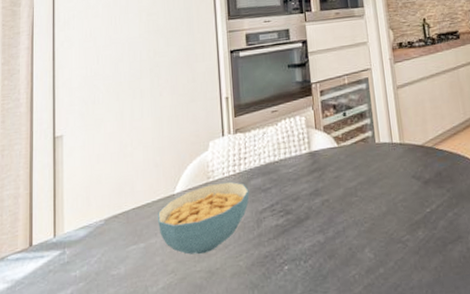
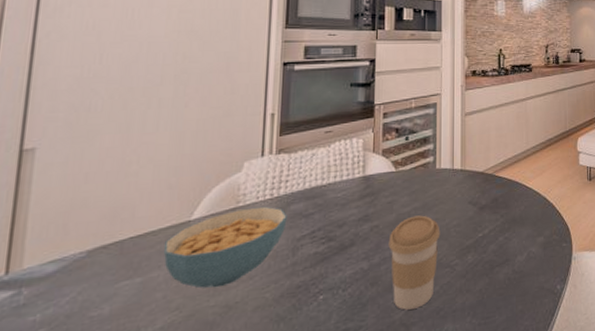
coffee cup: none [339,189,389,285] -> present [388,215,441,310]

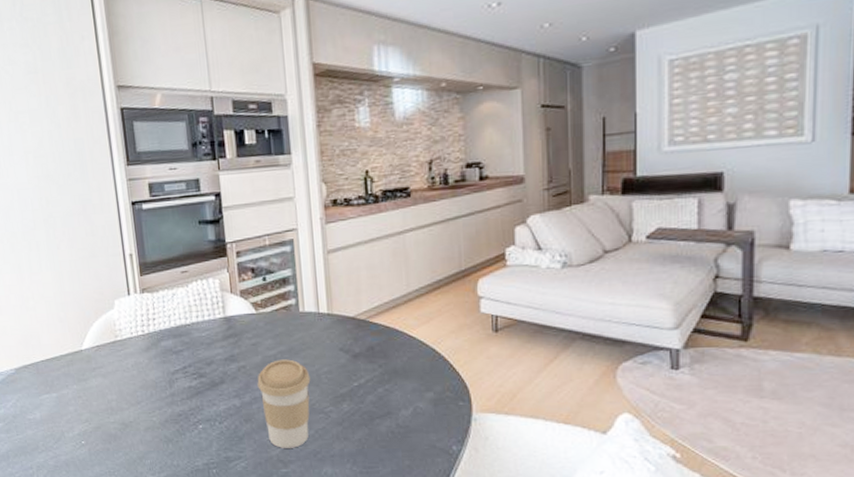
cereal bowl: present [163,206,287,288] -> none [66,341,160,408]

